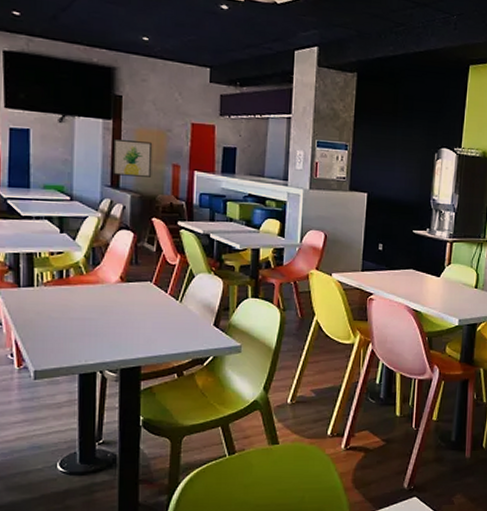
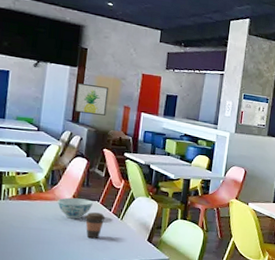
bowl: none [102,279,144,305] -> present [57,197,93,219]
coffee cup: none [136,295,162,327] -> present [85,212,106,239]

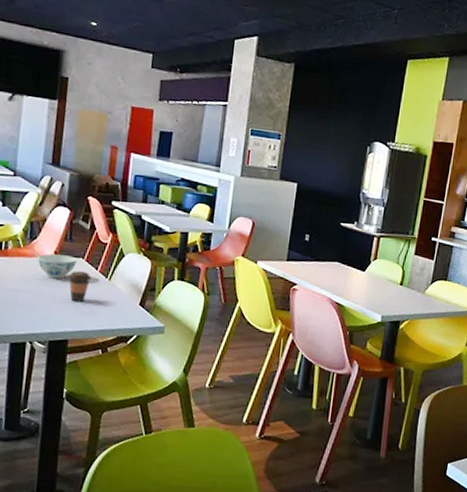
wall art: present [74,82,109,116] -> none [54,118,94,157]

